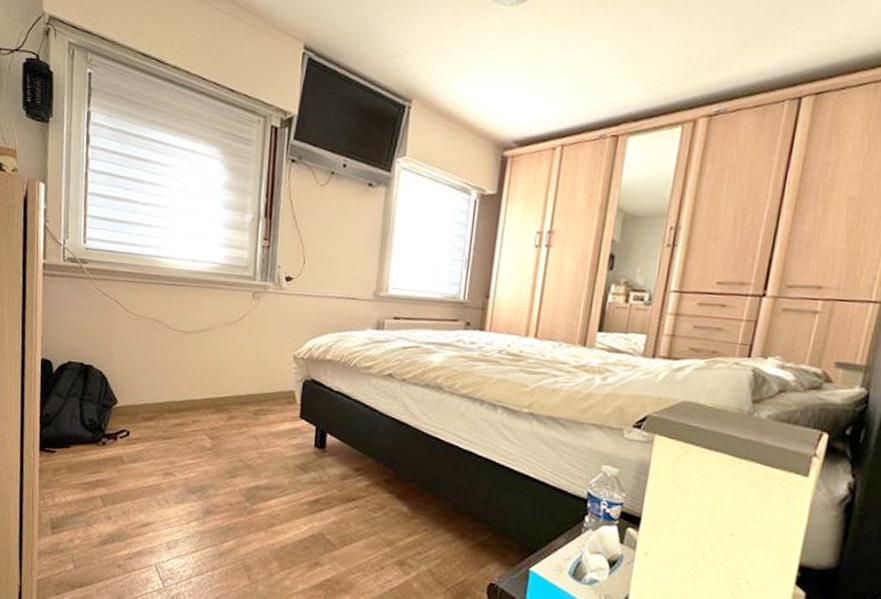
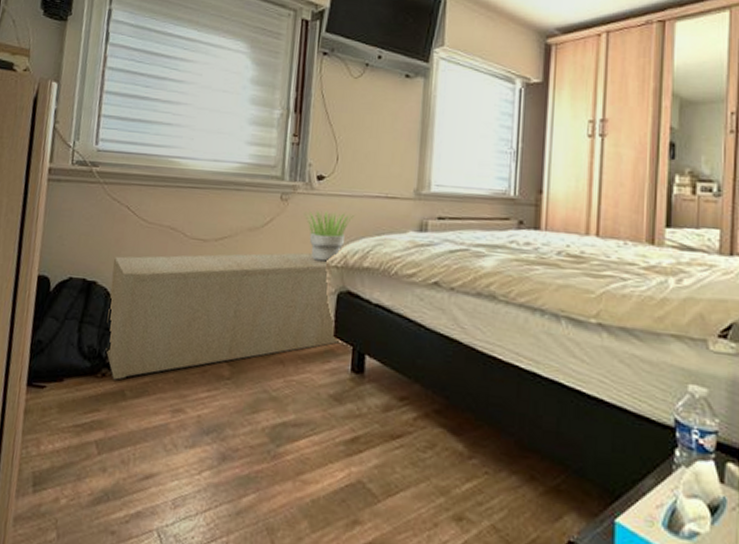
storage bench: none [104,344,308,448] -> present [106,252,343,380]
potted plant: none [273,308,319,354] -> present [303,210,354,262]

